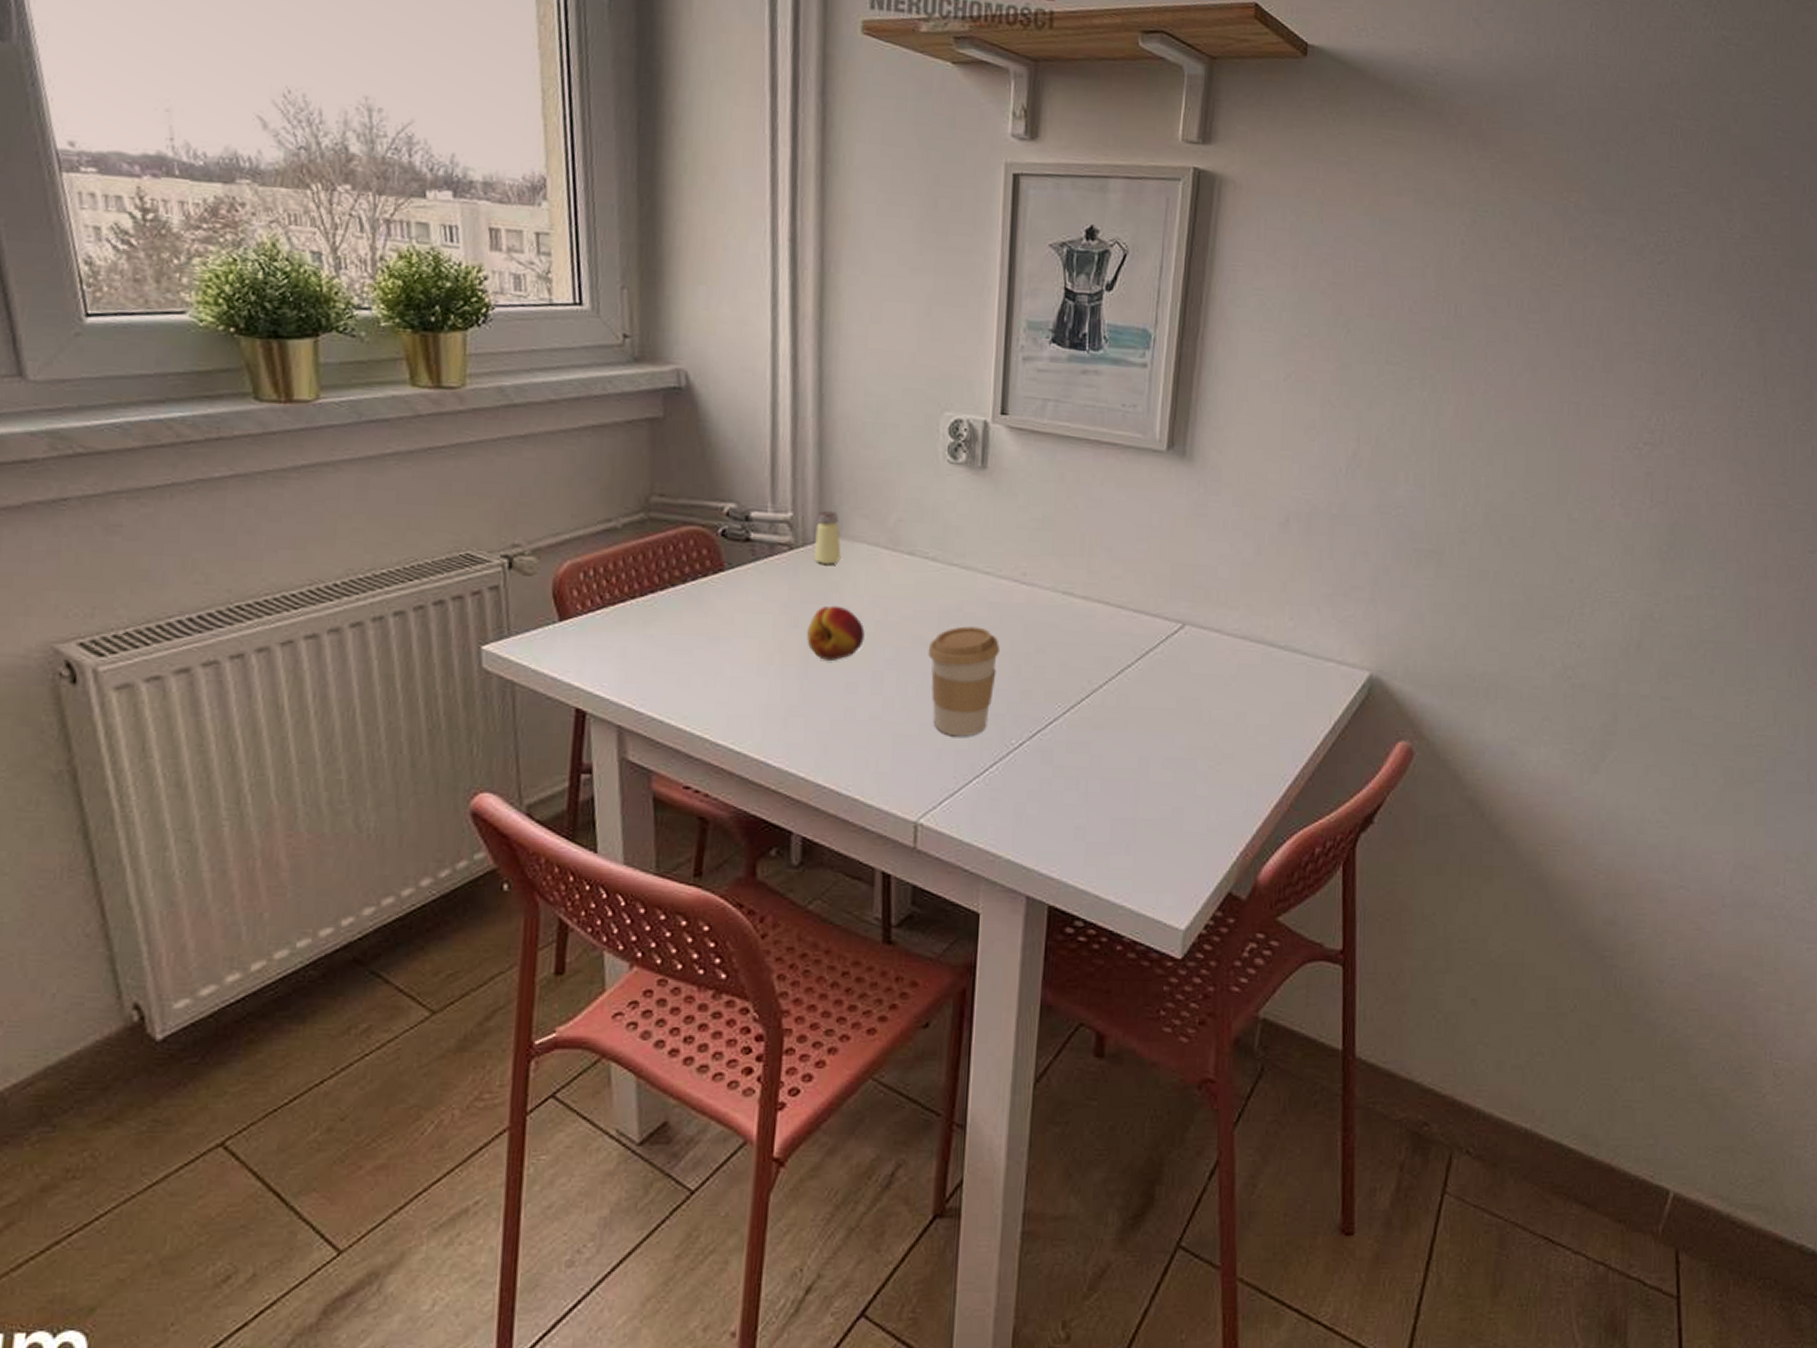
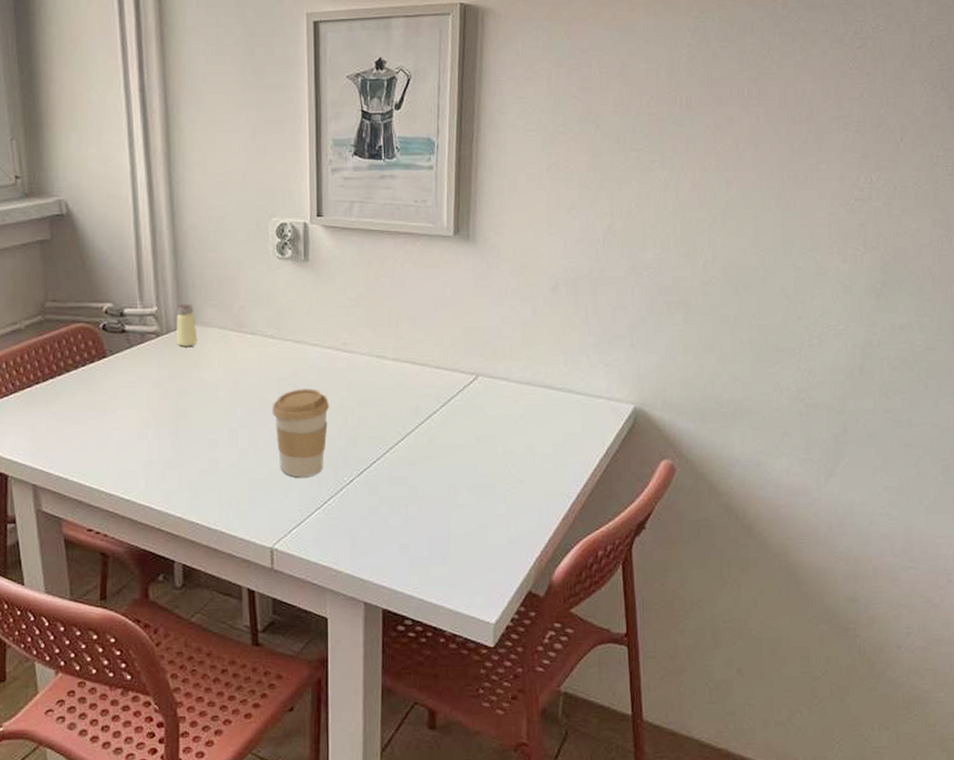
fruit: present [807,605,865,661] -> none [175,379,221,423]

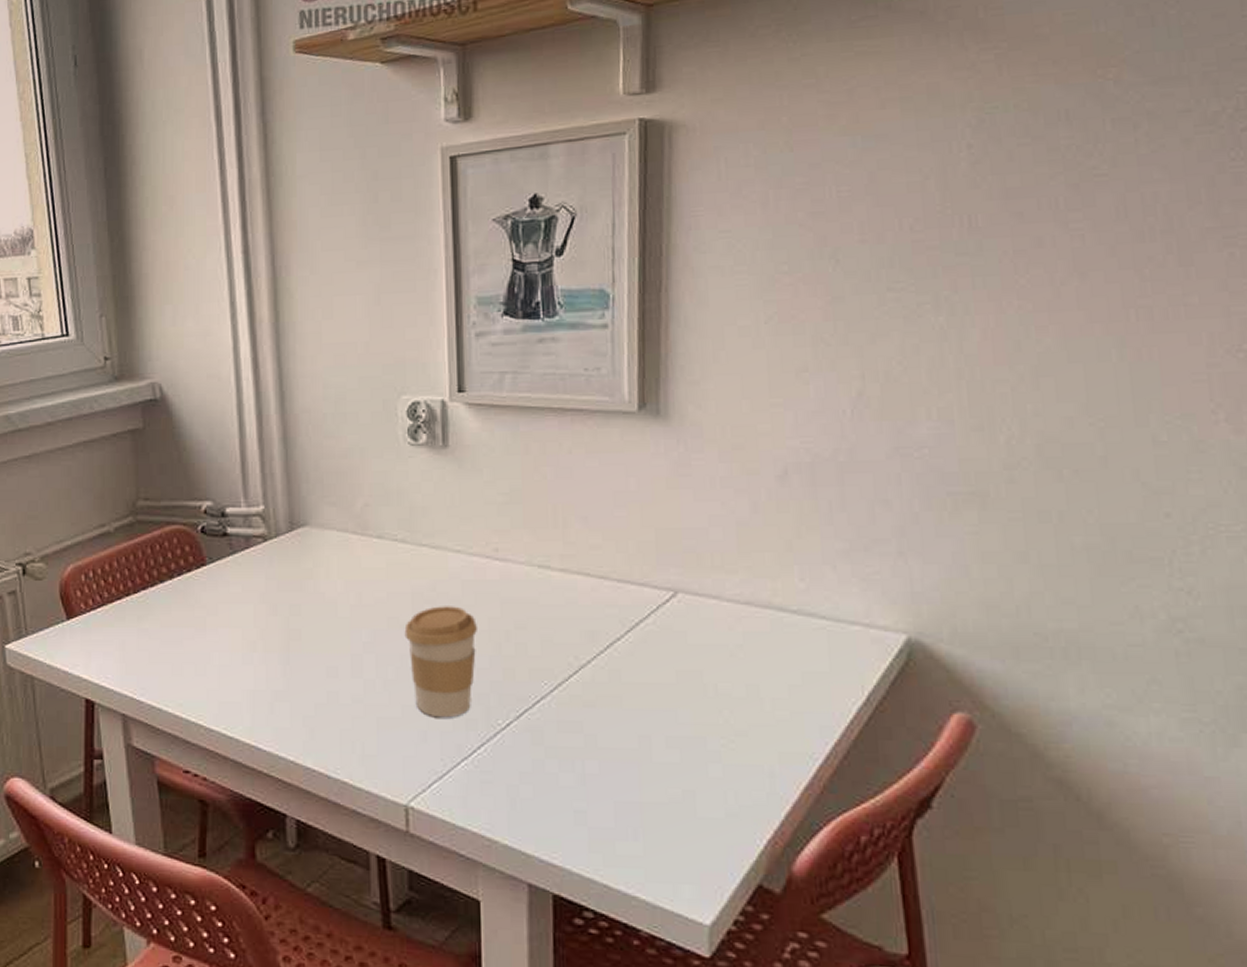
saltshaker: present [176,303,198,347] -> none [287,500,313,553]

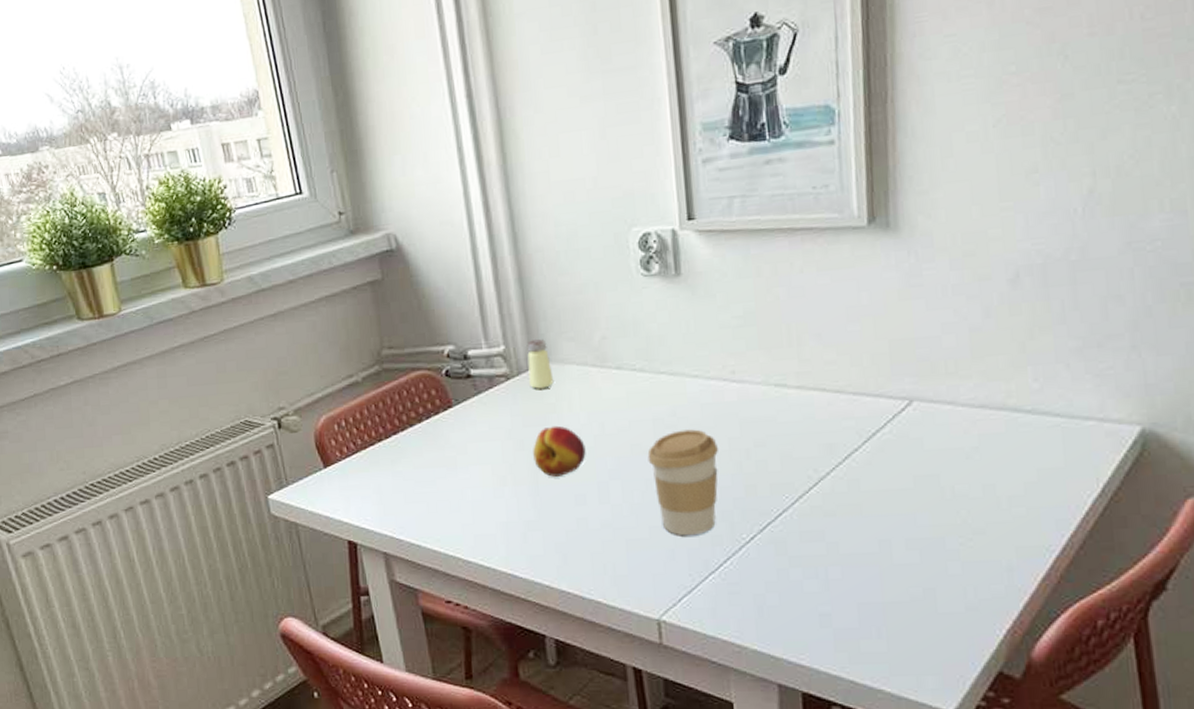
fruit: none [286,592,341,646] -> present [533,425,586,477]
saltshaker: none [287,500,313,553] -> present [527,338,554,389]

